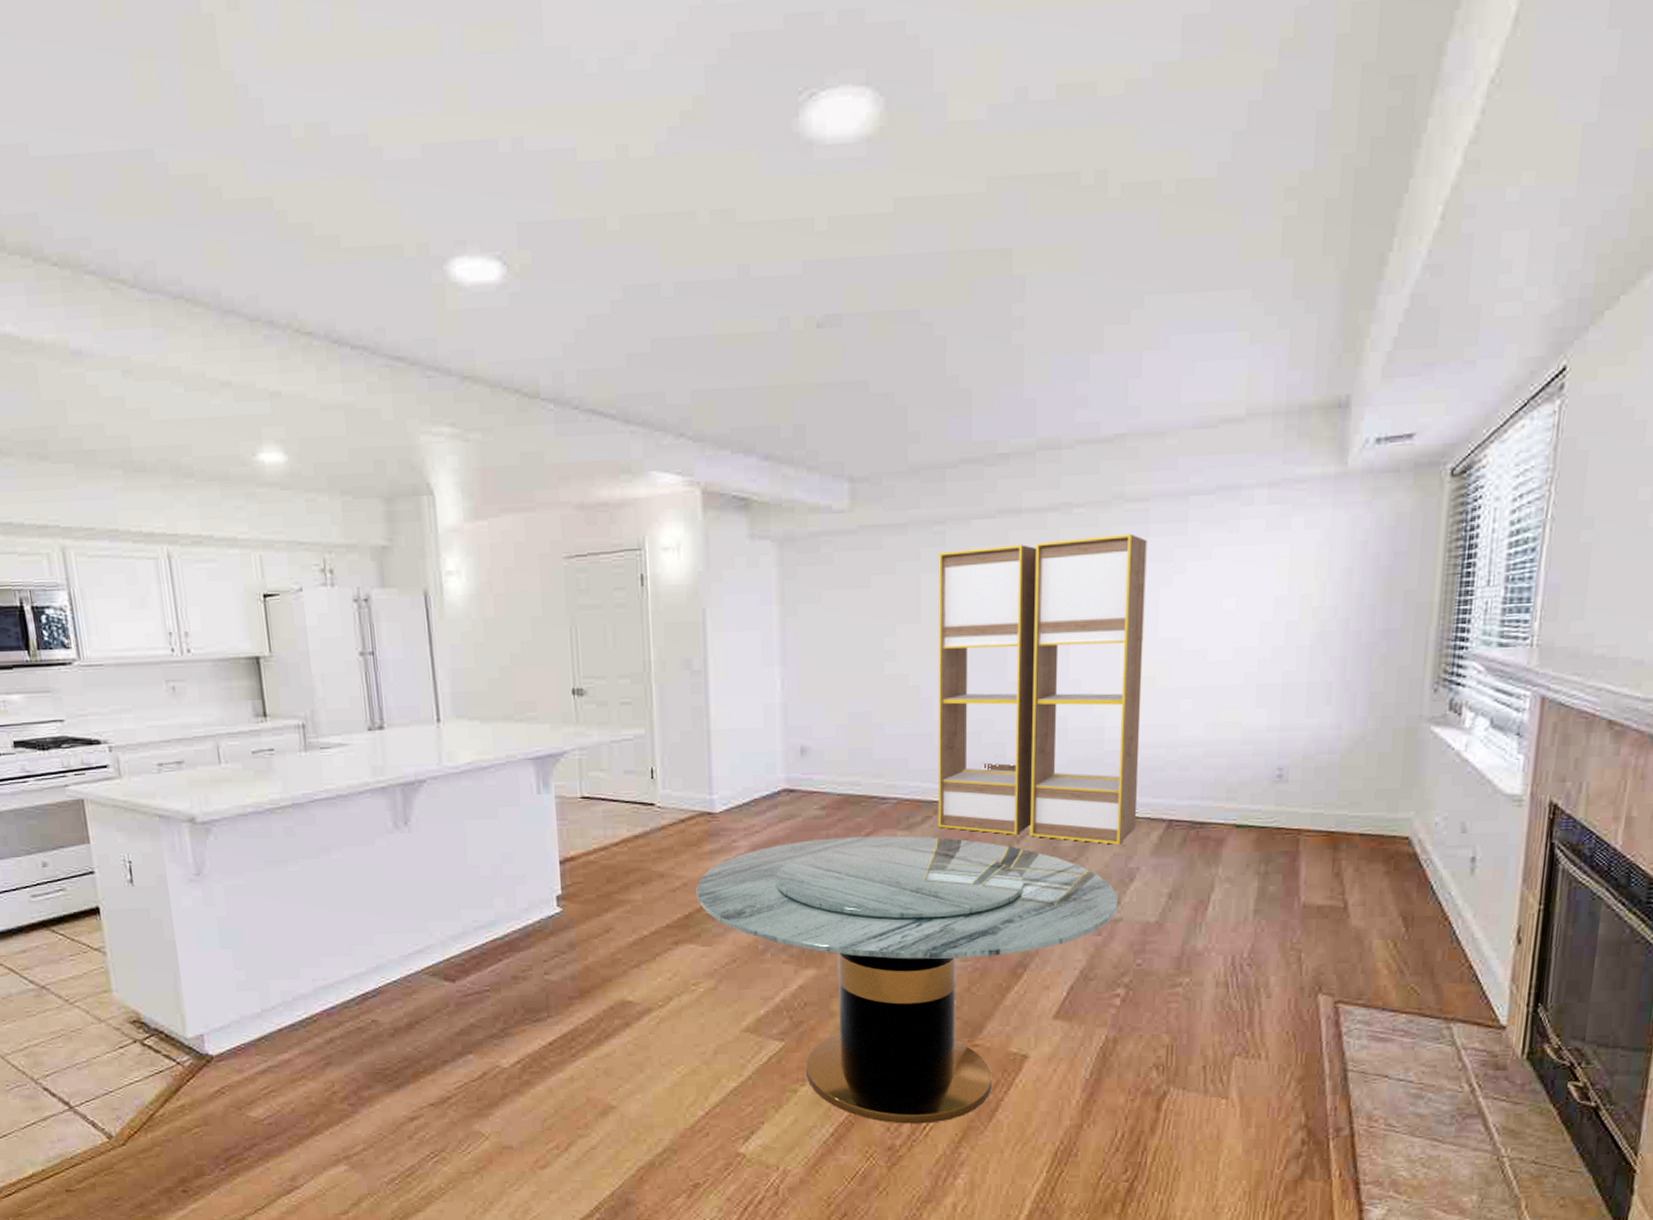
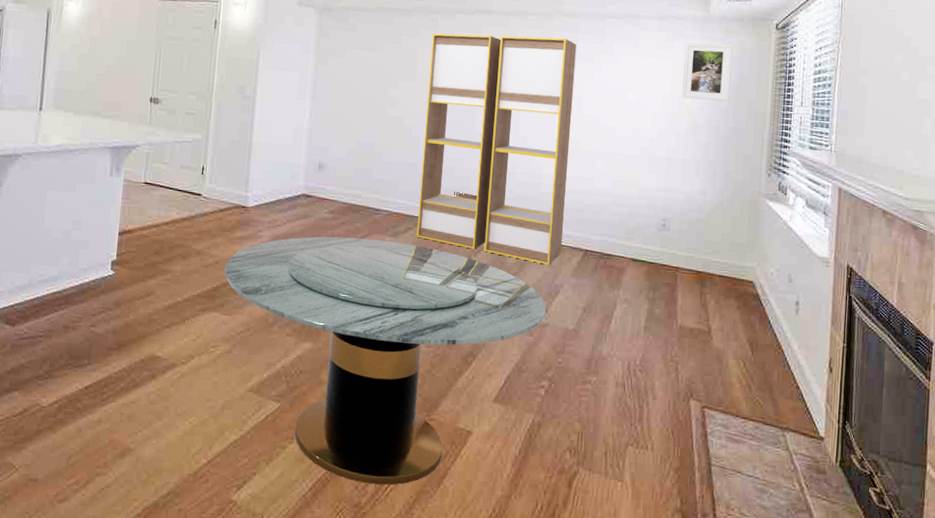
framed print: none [1305,510,1382,597] -> present [682,42,733,102]

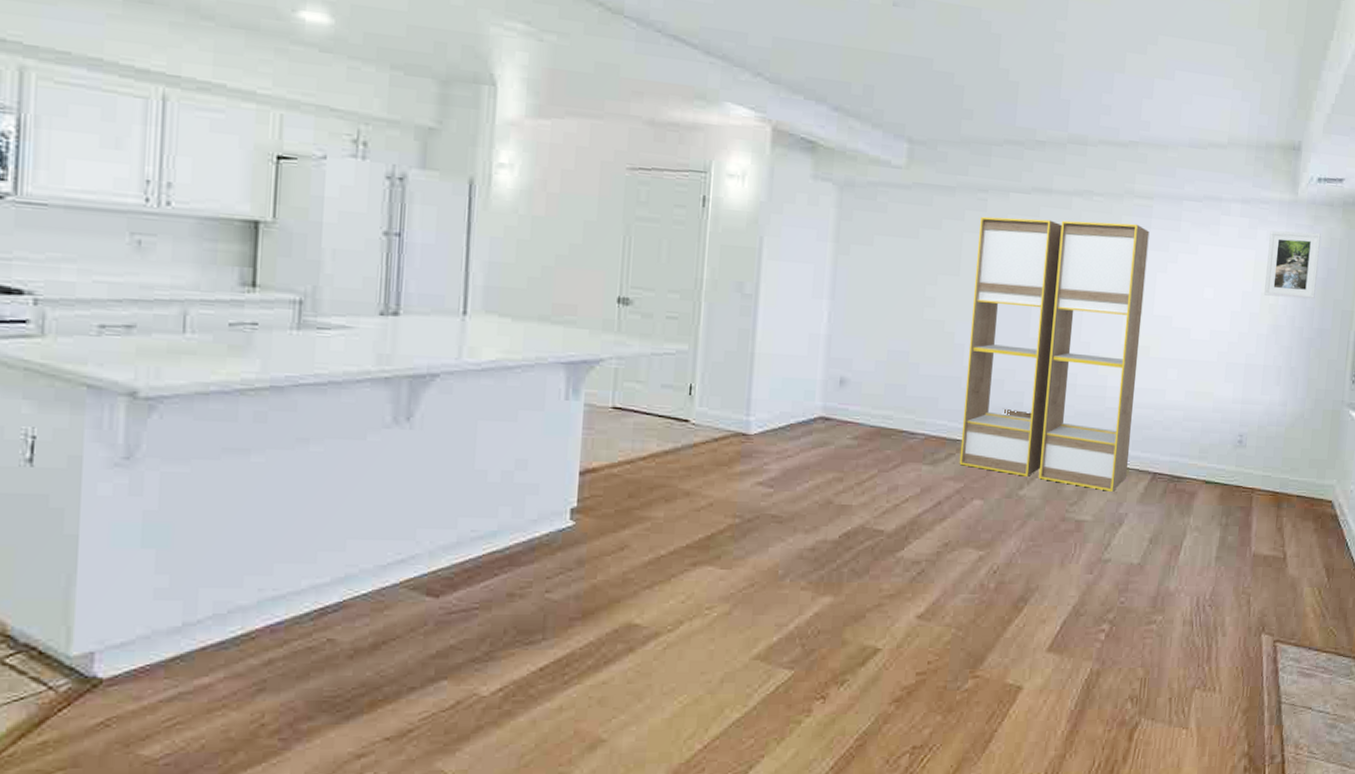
dining table: present [224,236,546,485] -> none [721,467,1109,756]

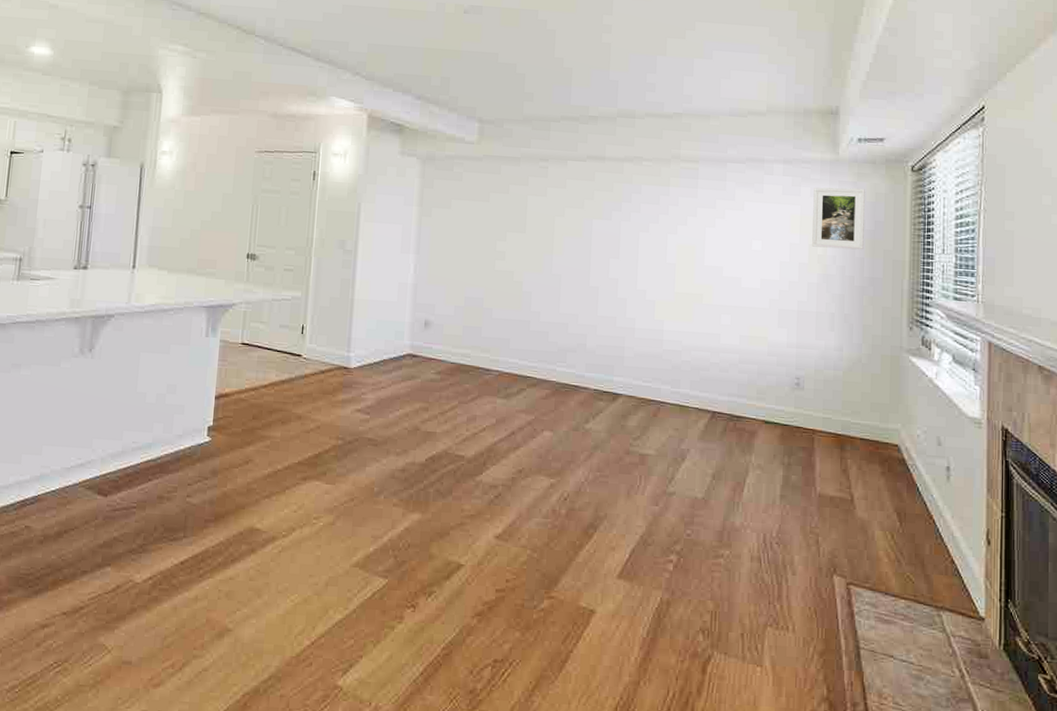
storage cabinet: present [959,216,1150,492] -> none [530,181,697,428]

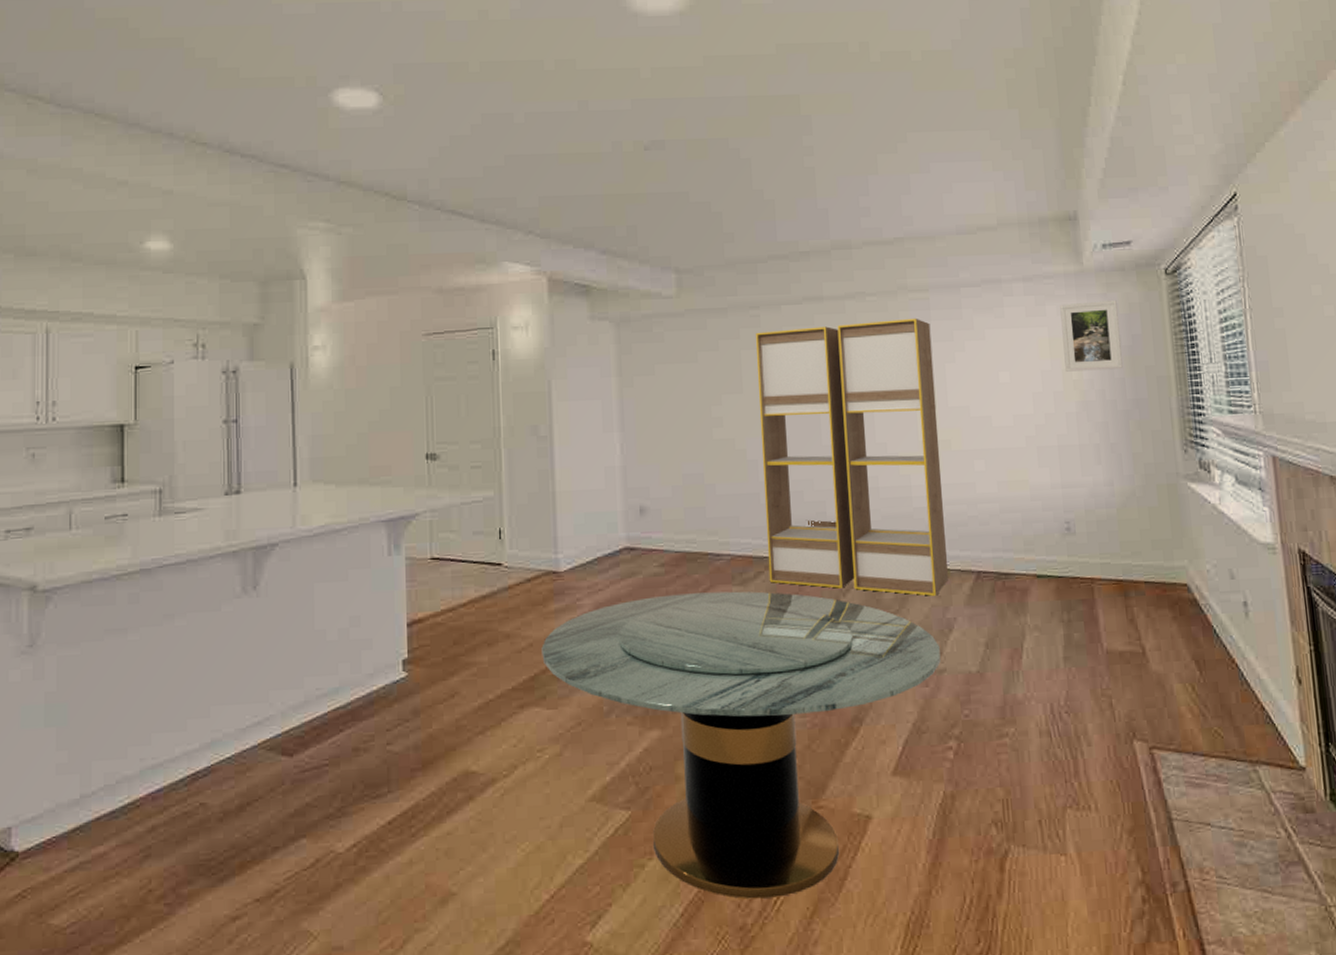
dining table: none [327,399,672,670] -> present [541,591,941,899]
storage cabinet: none [530,181,697,428] -> present [756,318,949,596]

